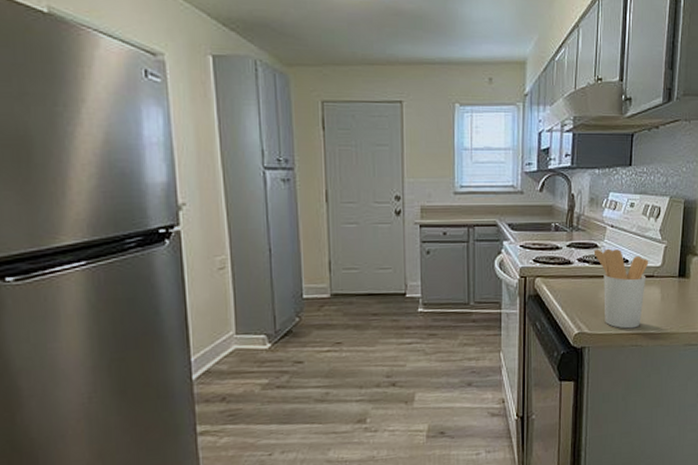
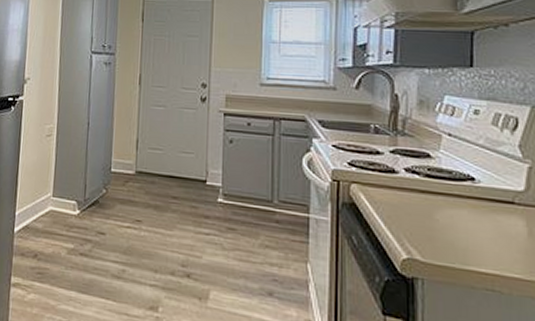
utensil holder: present [593,248,649,329] -> none [425,159,506,267]

